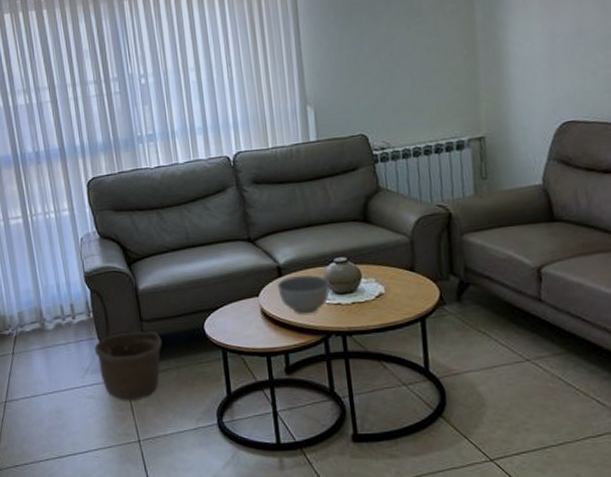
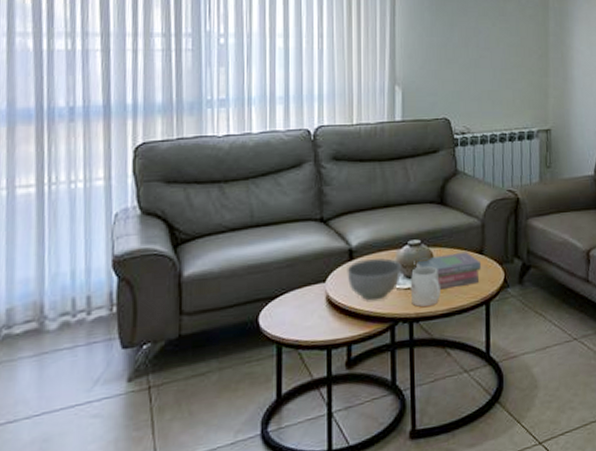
basket: present [94,331,162,400] -> none [111,326,204,416]
mug: none [339,282,372,322] -> present [410,265,441,308]
books: none [341,268,413,305] -> present [414,251,481,290]

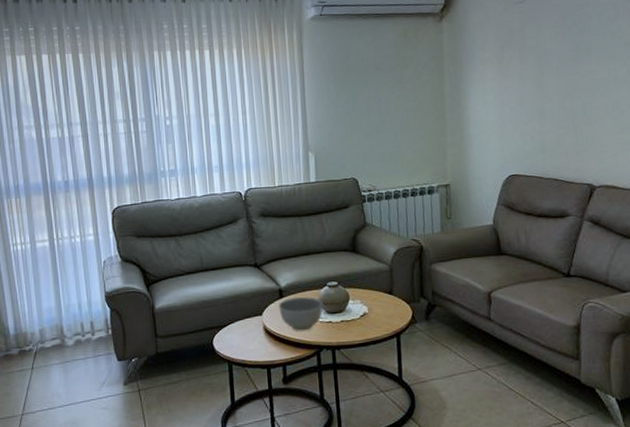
mug: present [410,265,441,308] -> none [330,303,357,338]
books: present [414,251,481,290] -> none [333,292,391,323]

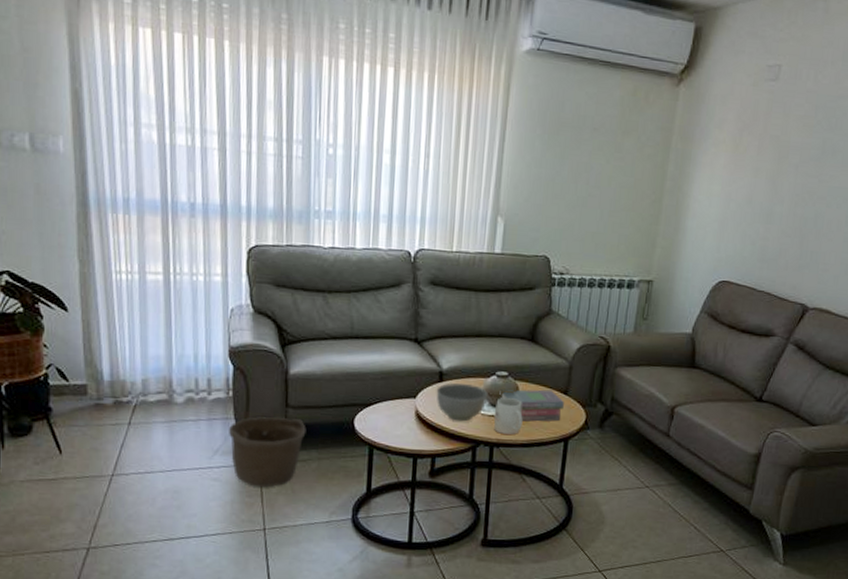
basket: none [110,346,175,410] -> present [228,417,306,487]
mug: none [330,303,357,338] -> present [493,397,523,436]
books: none [333,292,391,323] -> present [499,389,564,422]

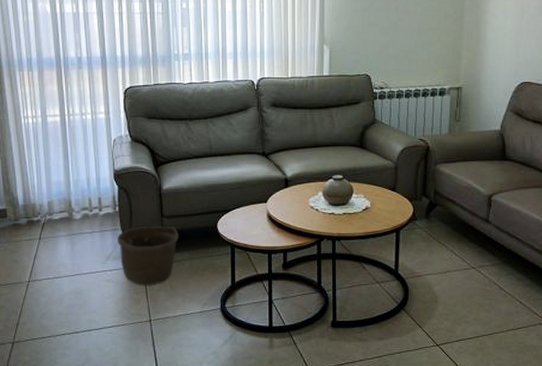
bowl: present [436,383,488,422] -> none [283,188,327,220]
mug: present [493,397,523,436] -> none [333,196,358,230]
books: present [499,389,564,422] -> none [337,188,393,216]

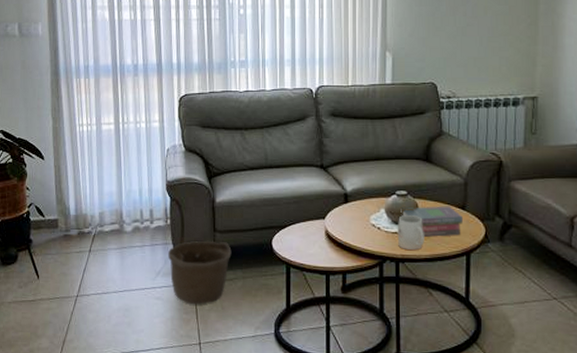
mug: none [333,196,358,230] -> present [397,214,424,251]
books: none [337,188,393,216] -> present [401,206,463,237]

